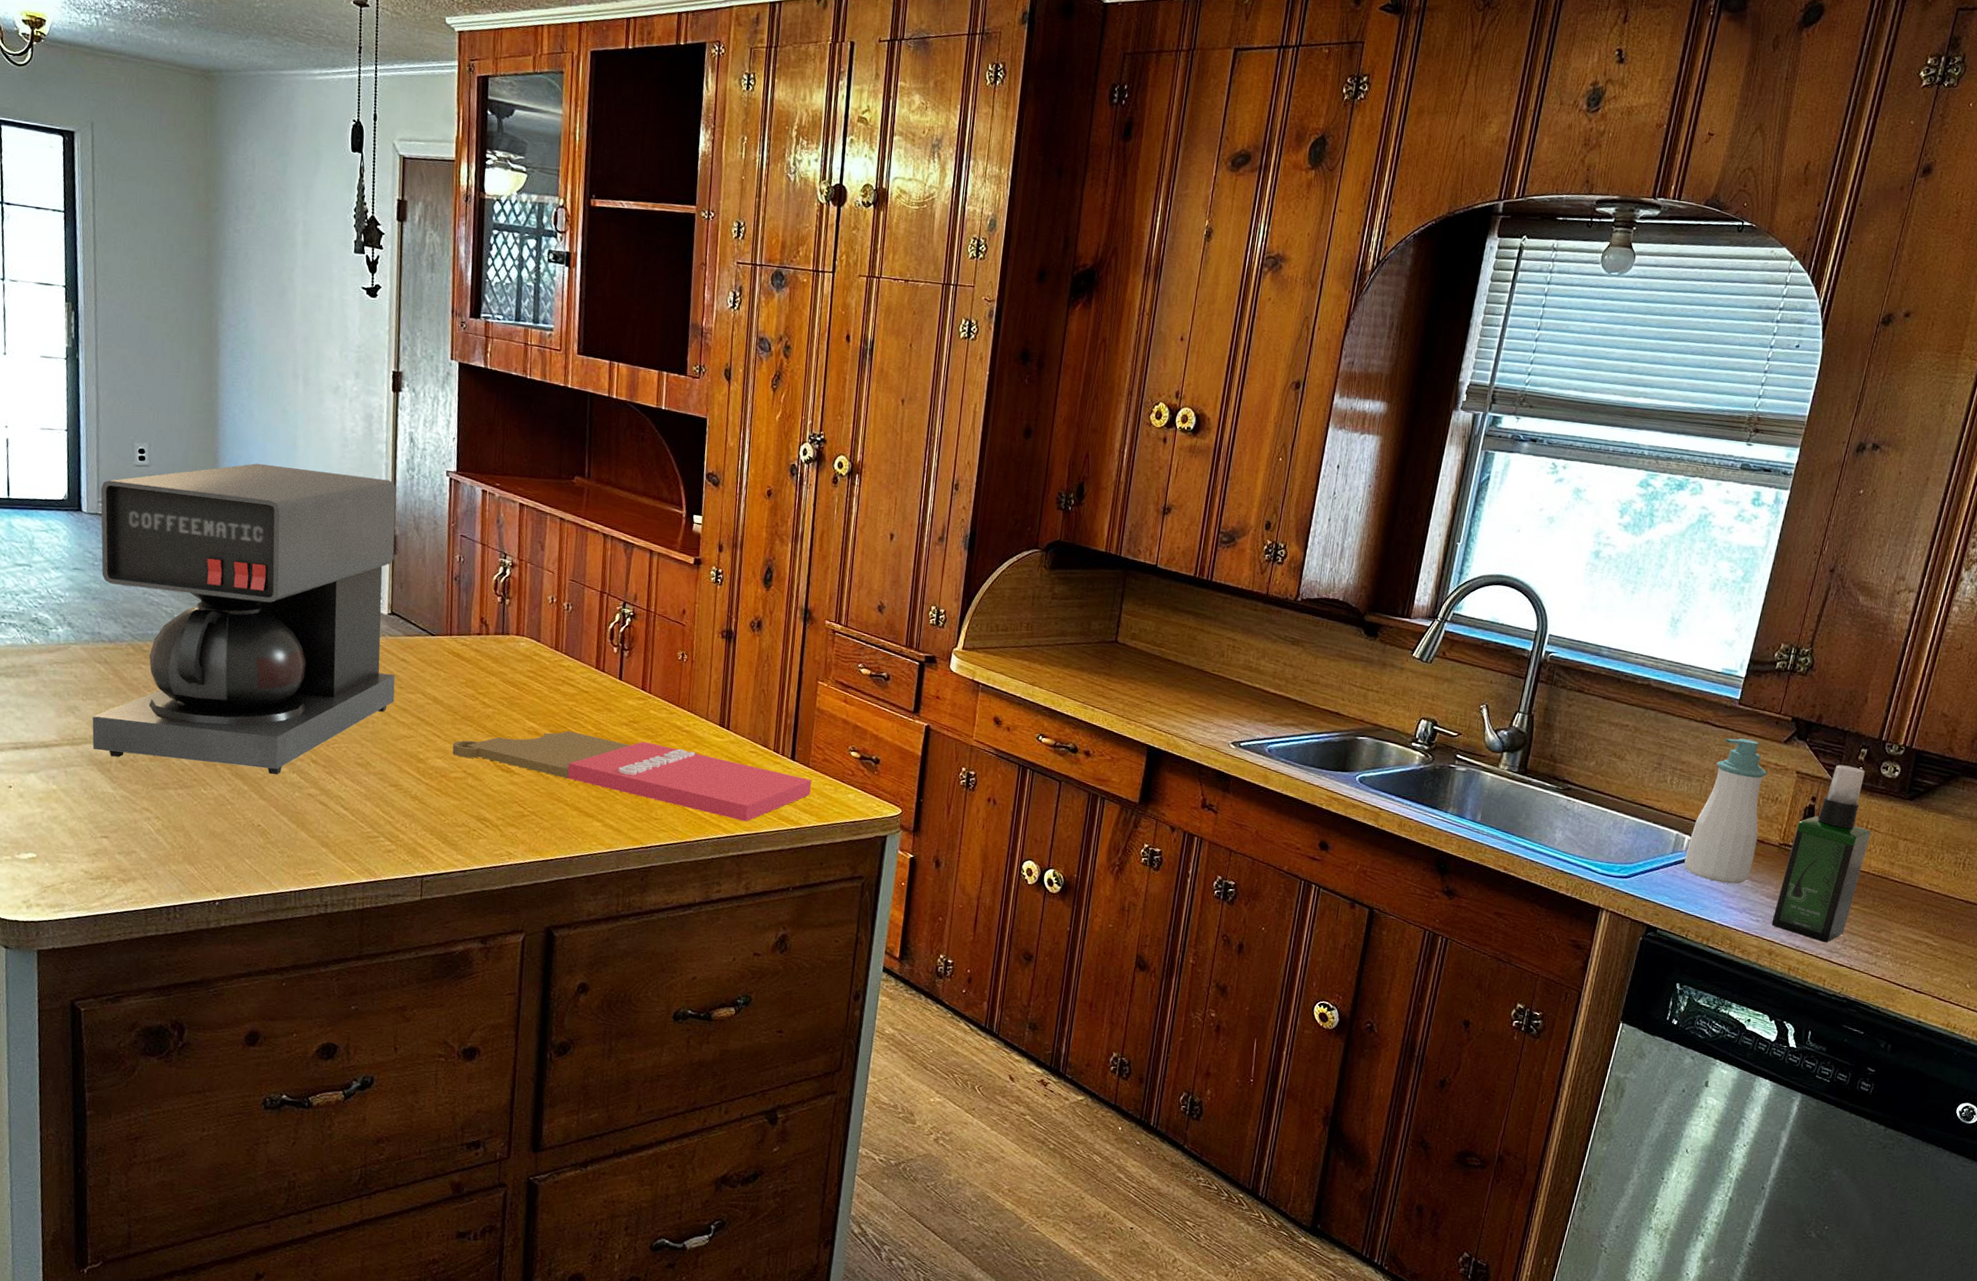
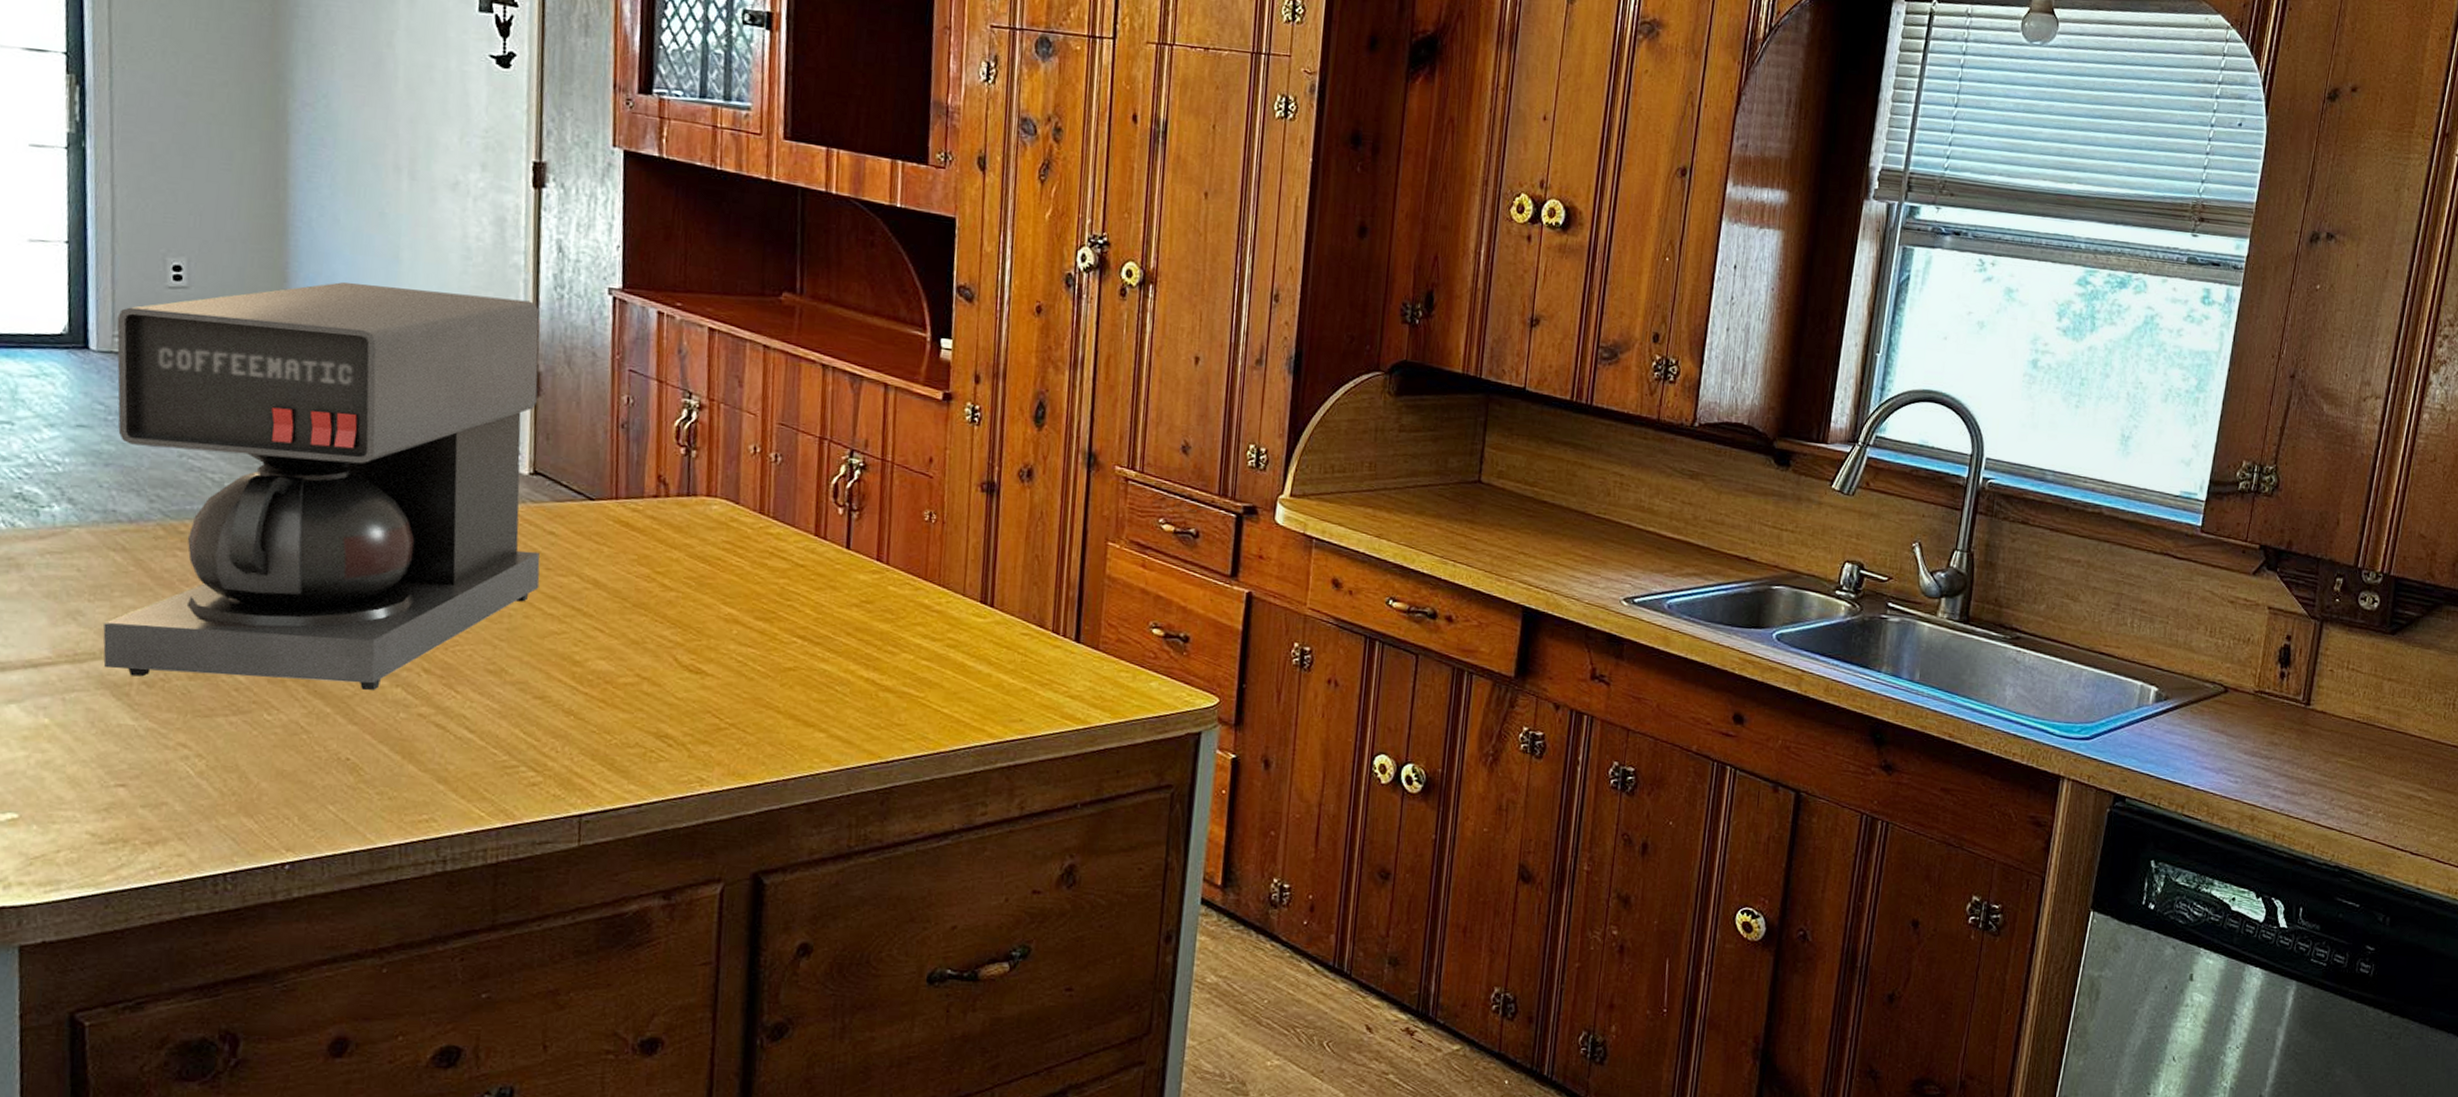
cutting board: present [452,730,812,822] -> none [621,616,1103,723]
soap bottle: present [1684,738,1767,884] -> none [2151,571,2236,741]
spray bottle: present [1771,765,1871,943] -> none [2251,597,2353,804]

